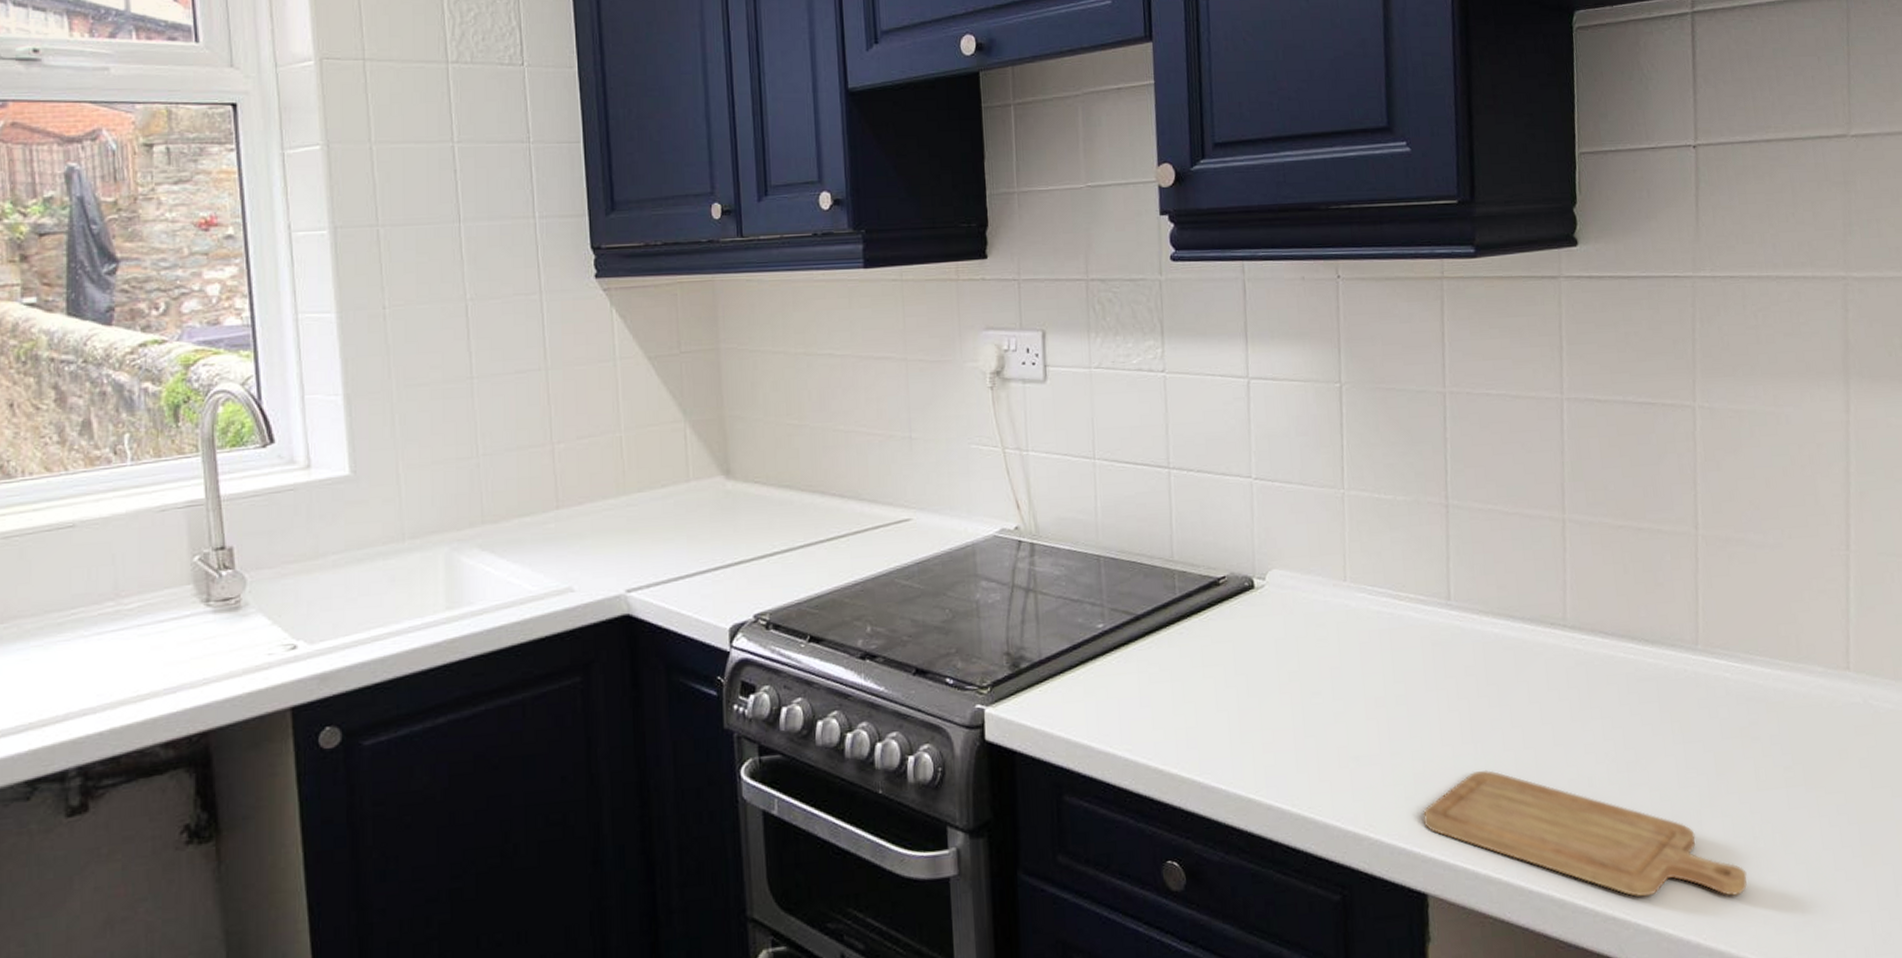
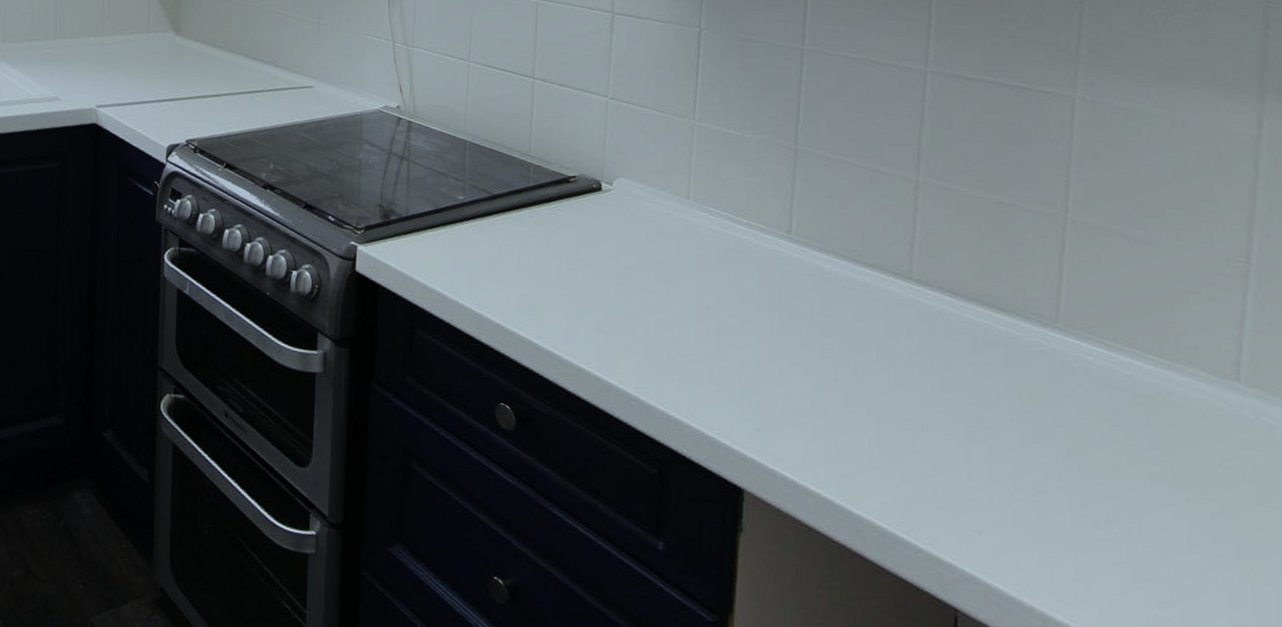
chopping board: present [1423,769,1747,897] -> none [745,391,1095,572]

